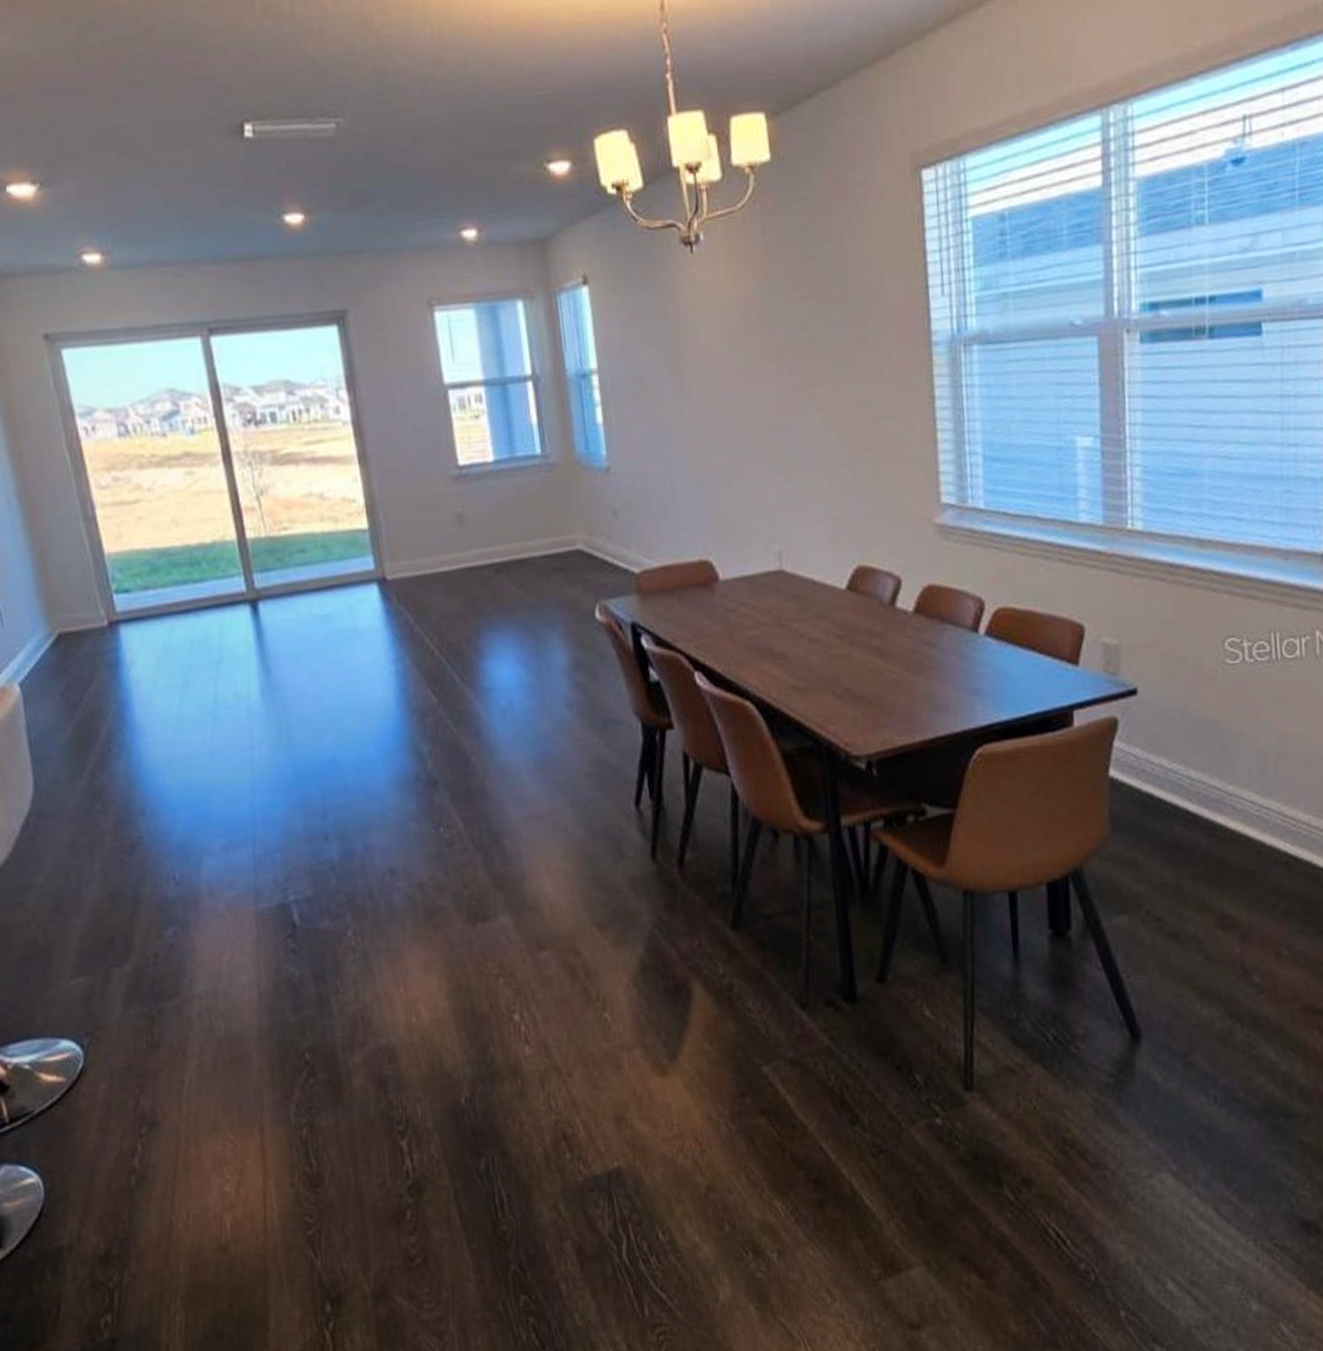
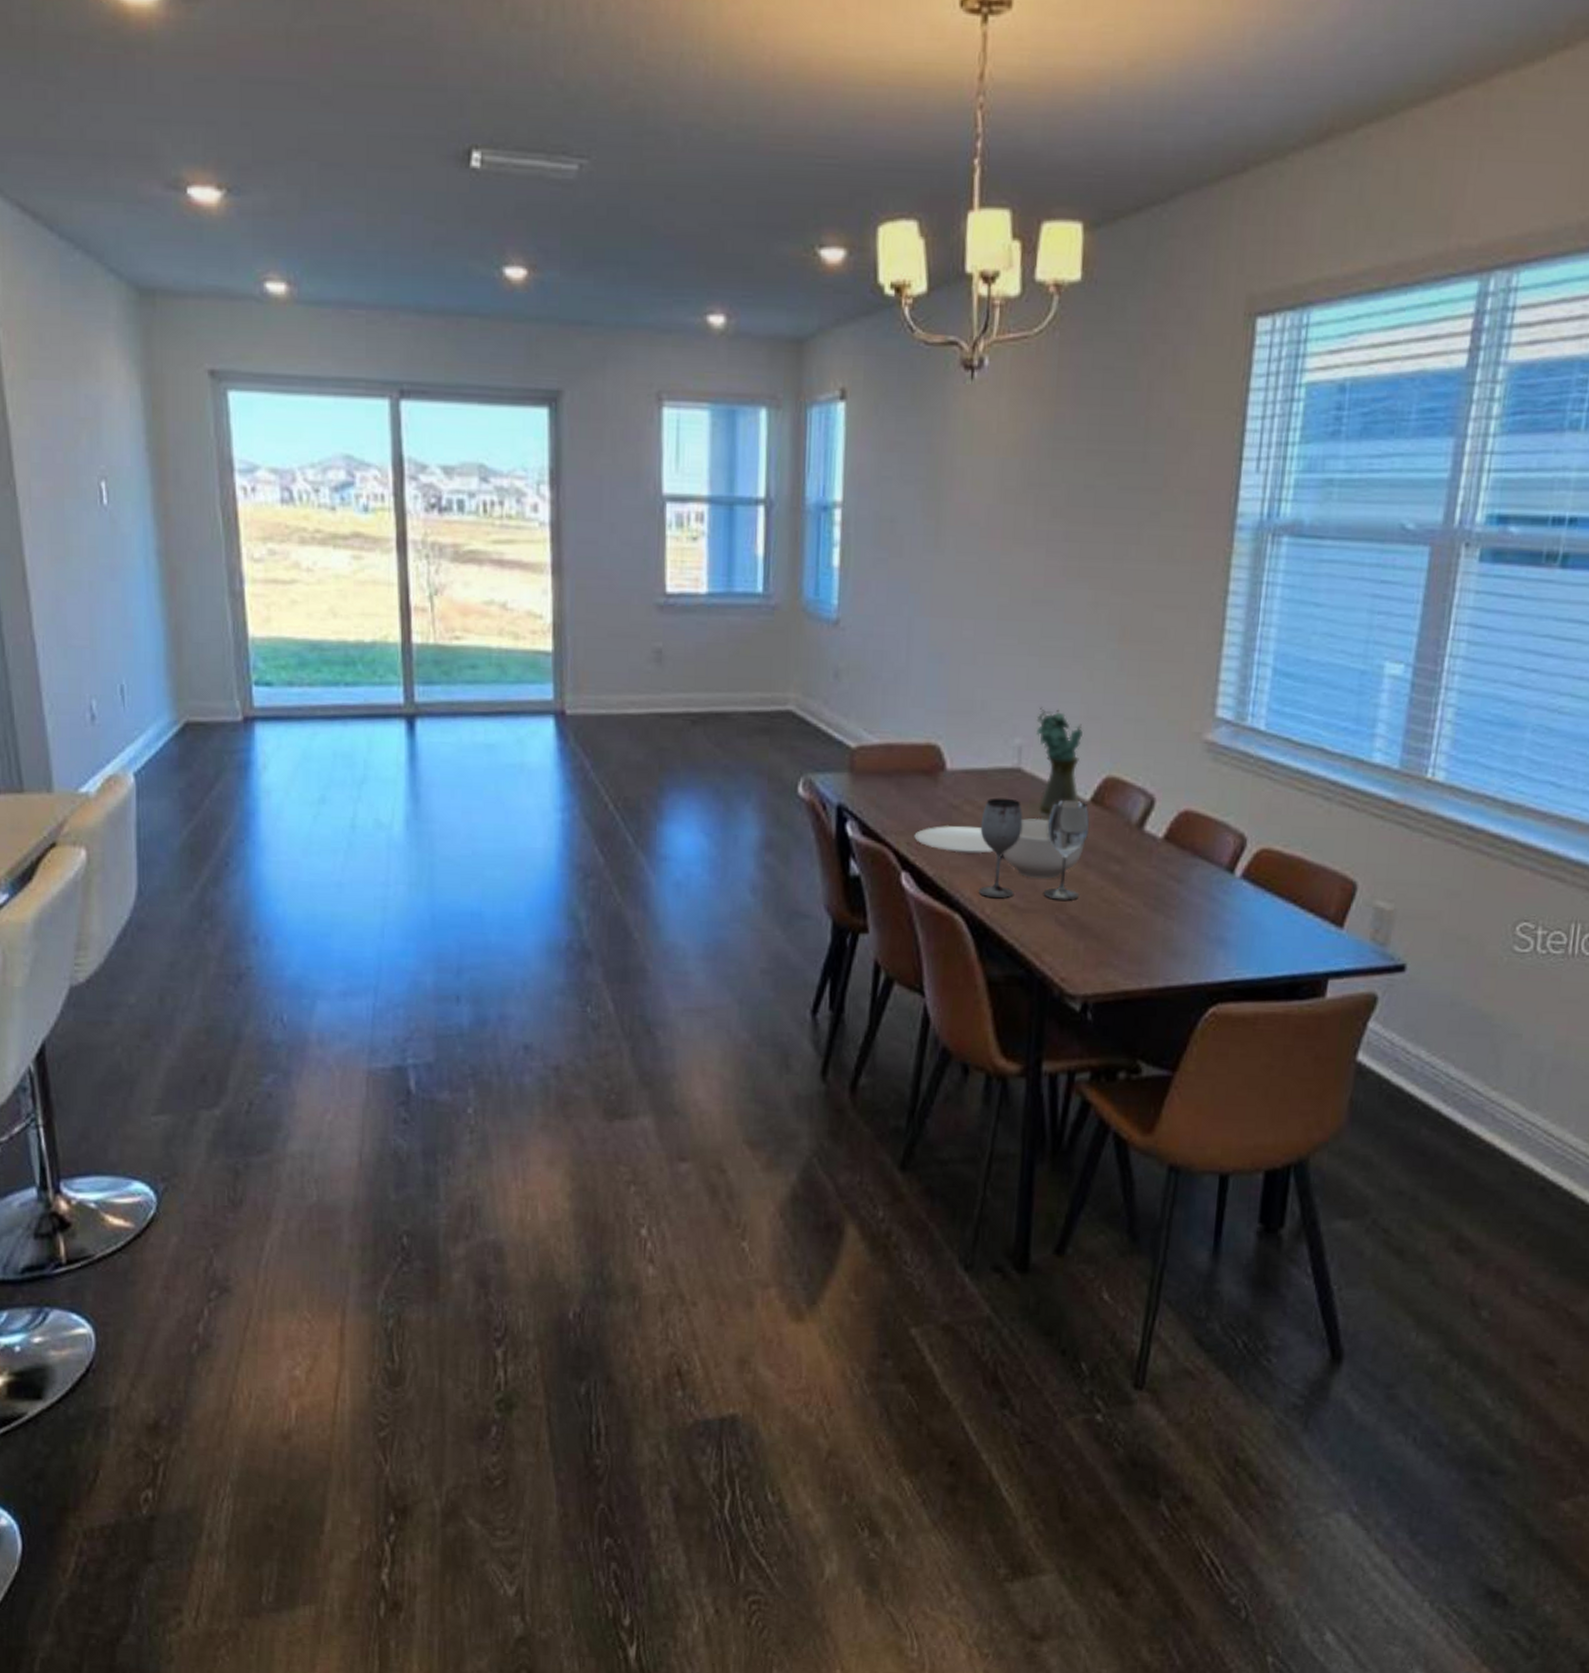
plate: none [701,624,772,650] -> present [914,825,995,855]
wineglass: none [756,590,850,683] -> present [978,797,1090,901]
bowl: none [778,609,848,661] -> present [1002,818,1085,879]
vase: none [790,515,837,611] -> present [1036,707,1083,821]

